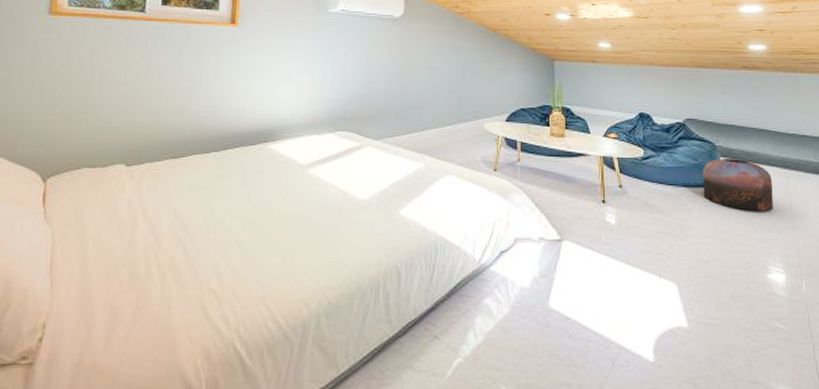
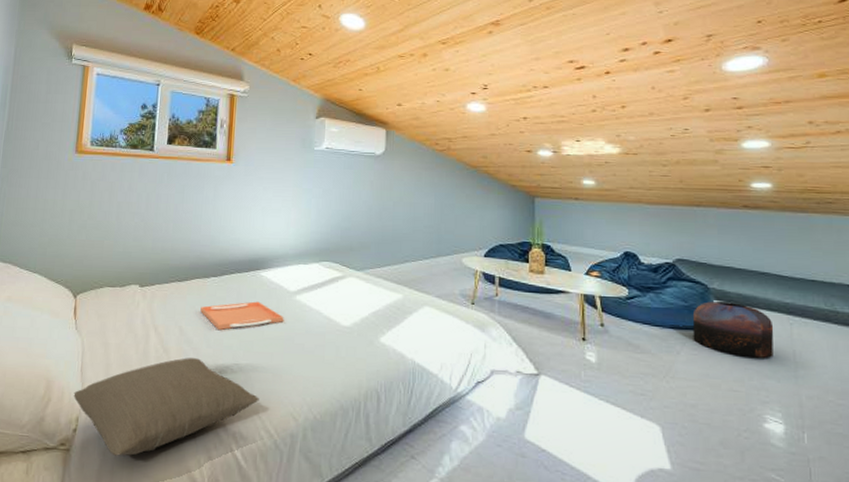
pillow: none [39,245,267,366] -> present [73,358,259,456]
serving tray: none [199,177,295,212] -> present [200,301,284,331]

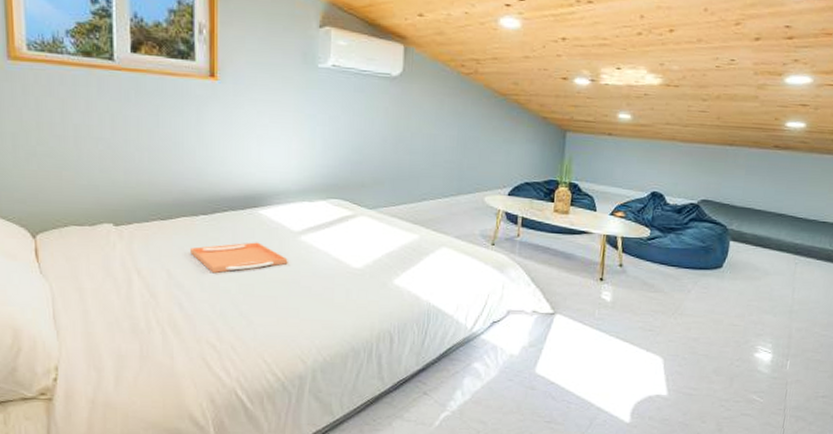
pillow: present [73,358,259,456] -> none [48,302,264,403]
pouf: present [692,301,774,358] -> none [705,241,780,295]

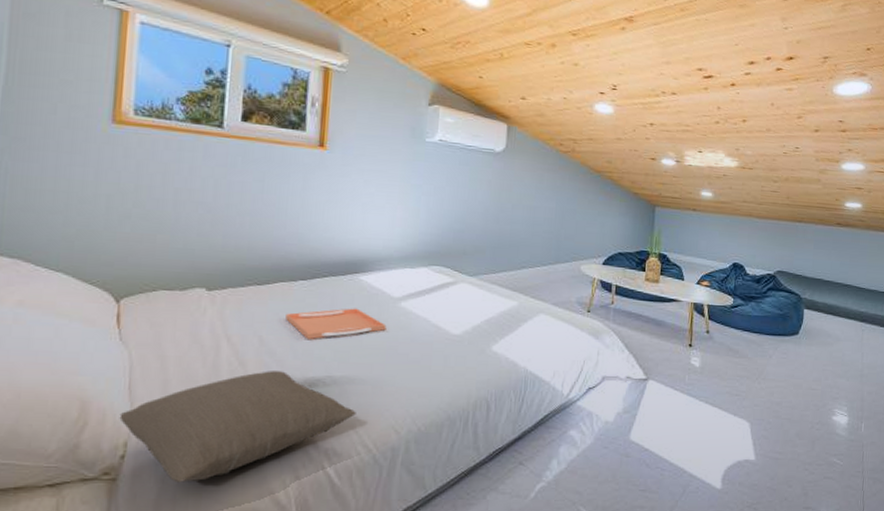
pillow: none [48,302,264,403] -> present [119,371,356,482]

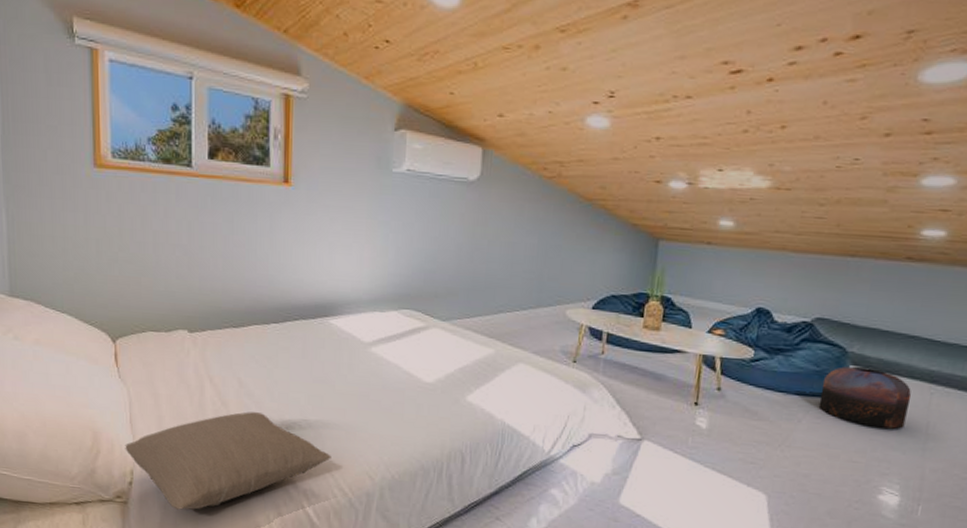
serving tray: present [286,308,387,340] -> none [261,352,358,384]
pouf: none [784,309,849,360] -> present [818,366,912,429]

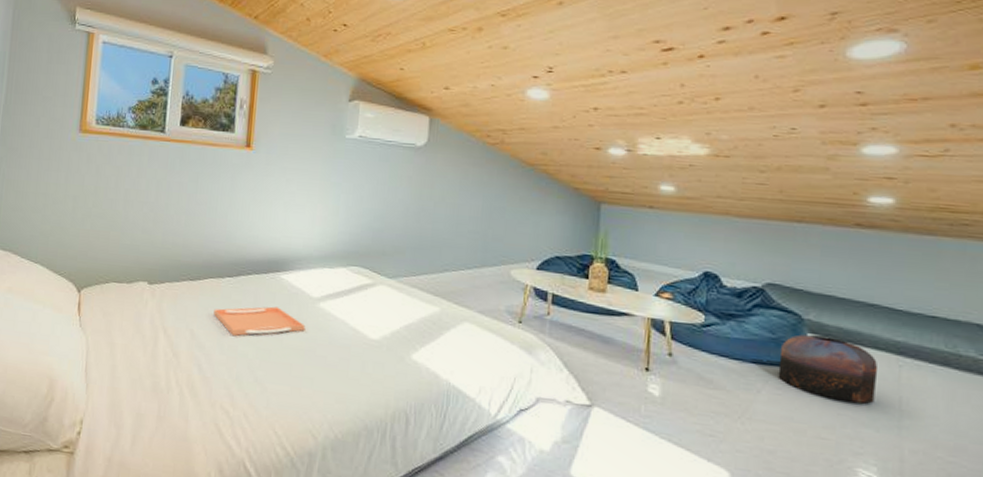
pillow: present [125,412,331,510] -> none [77,363,276,464]
serving tray: none [261,352,358,384] -> present [214,306,306,337]

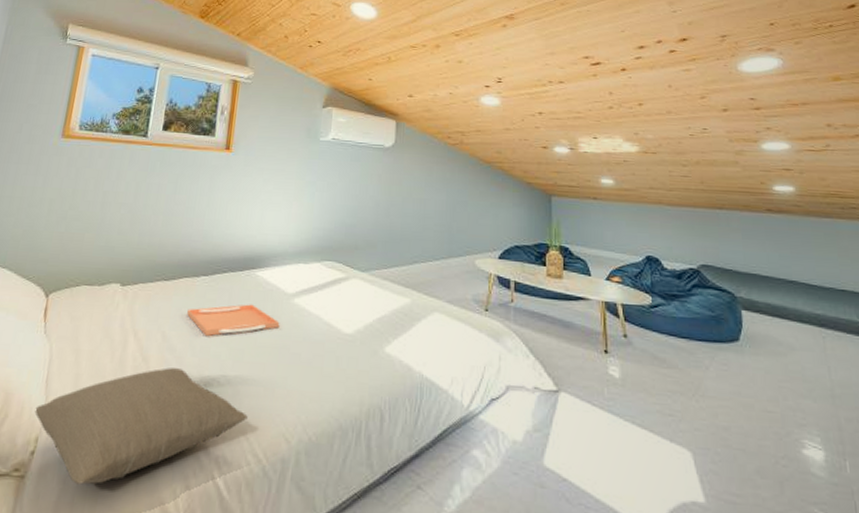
pillow: none [77,363,276,464] -> present [34,368,248,485]
pouf: present [778,334,879,404] -> none [720,311,808,375]

